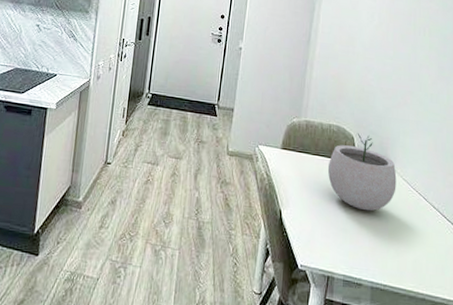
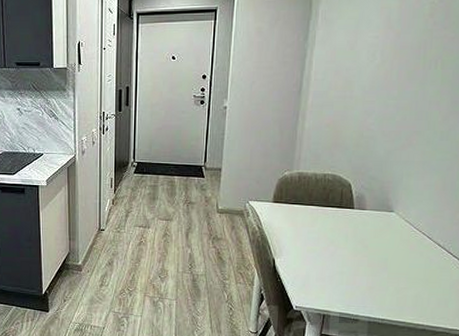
plant pot: present [327,133,397,211] -> none [322,180,398,254]

